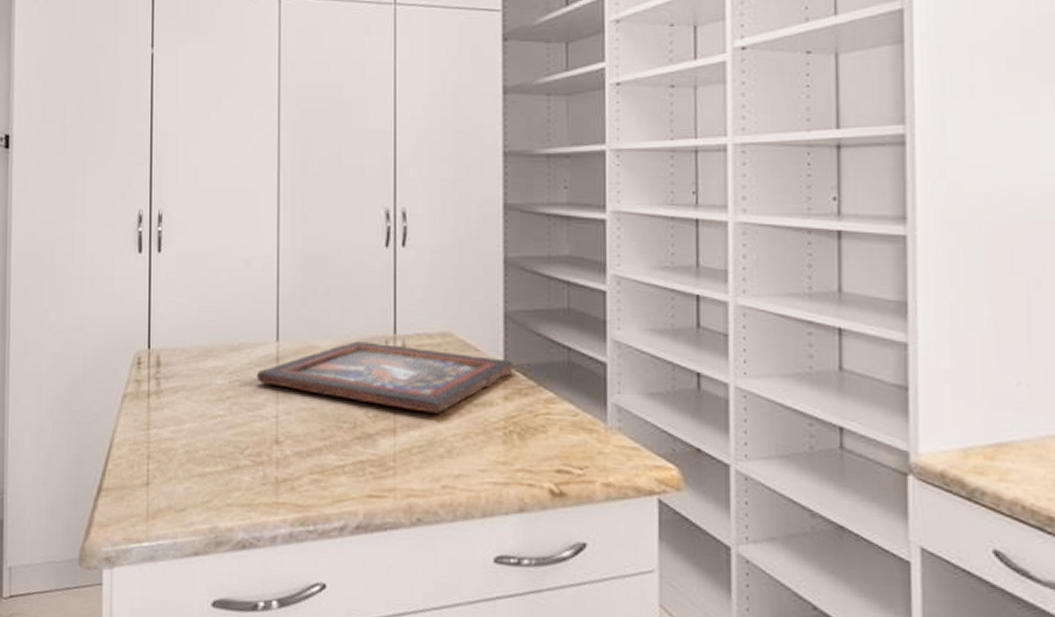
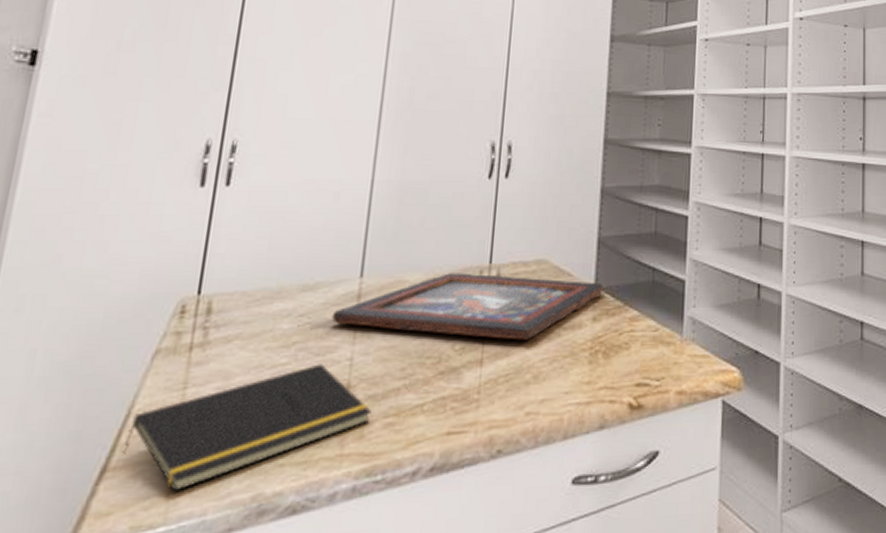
notepad: none [110,418,299,515] -> present [122,363,372,492]

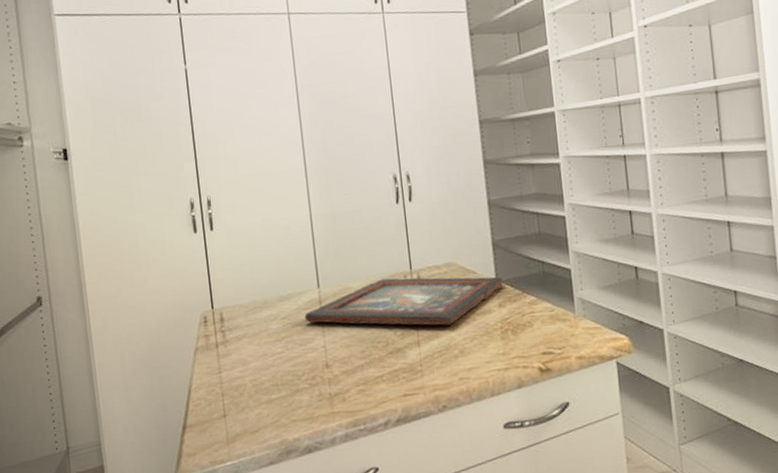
notepad: present [122,363,372,492] -> none [192,351,348,440]

